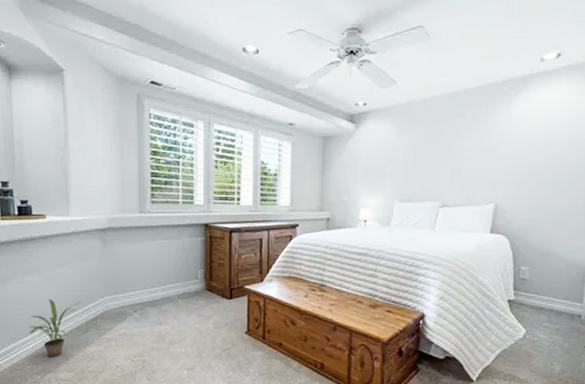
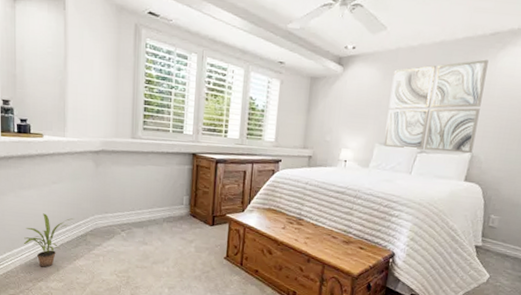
wall art: none [403,107,503,205] -> present [383,59,489,154]

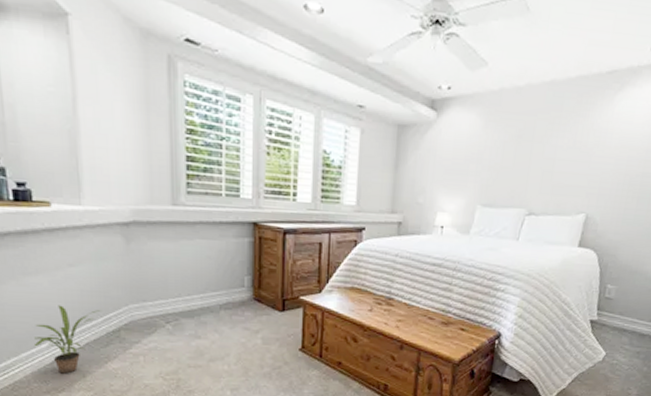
wall art: present [383,59,489,154] -> none [486,103,605,215]

